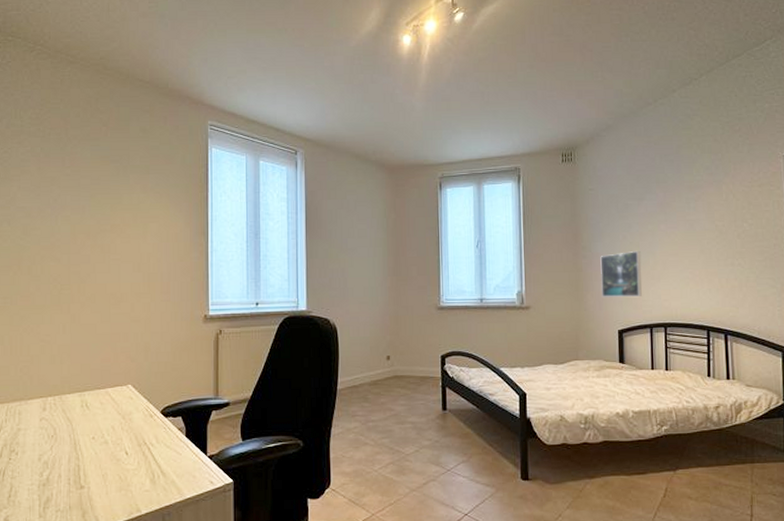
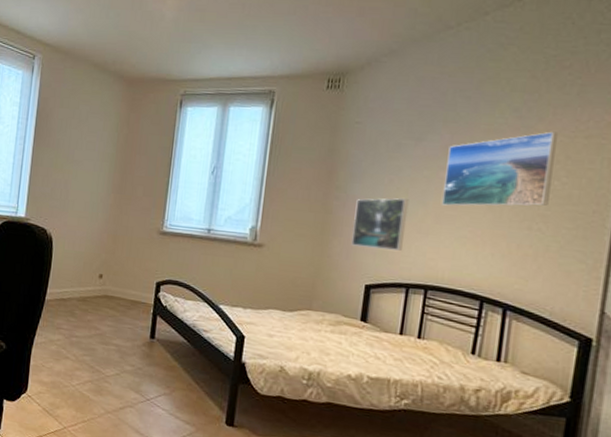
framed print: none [664,183,743,253] -> present [442,131,558,207]

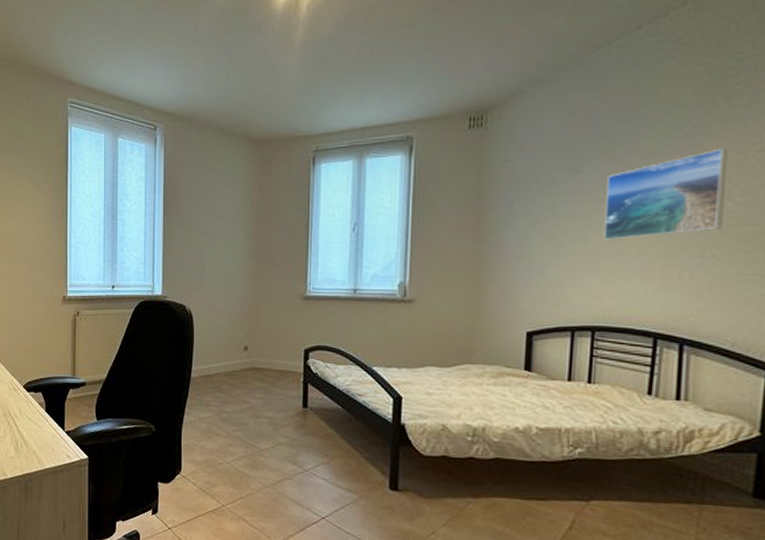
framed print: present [351,197,409,251] -> none [508,236,568,292]

